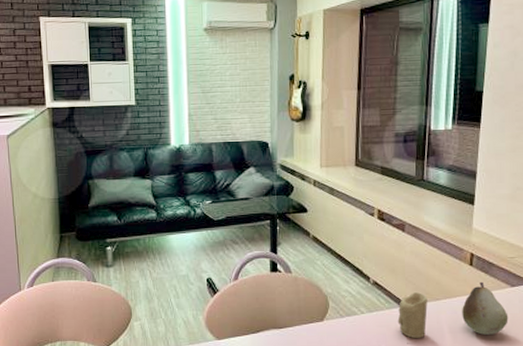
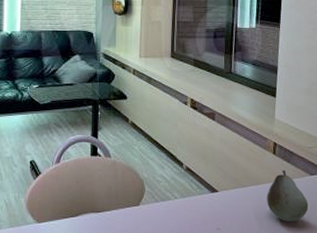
candle: present [397,292,428,338] -> none [208,179,236,224]

